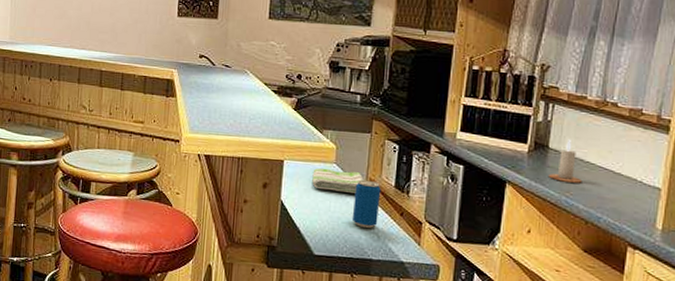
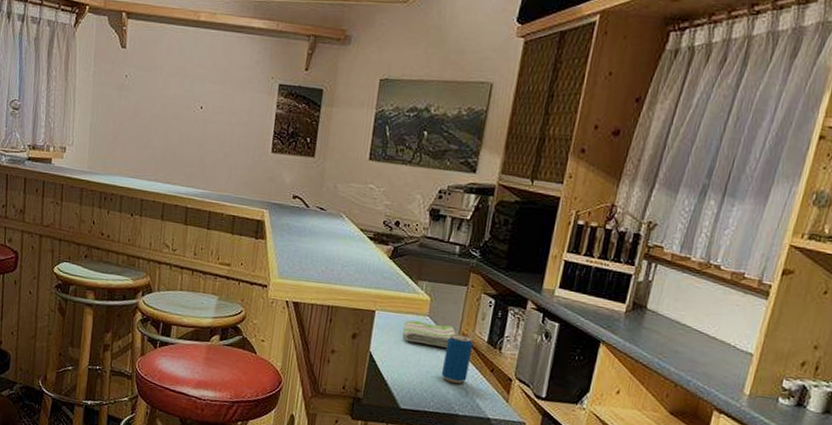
candle: present [548,139,583,183] -> none [642,300,677,346]

